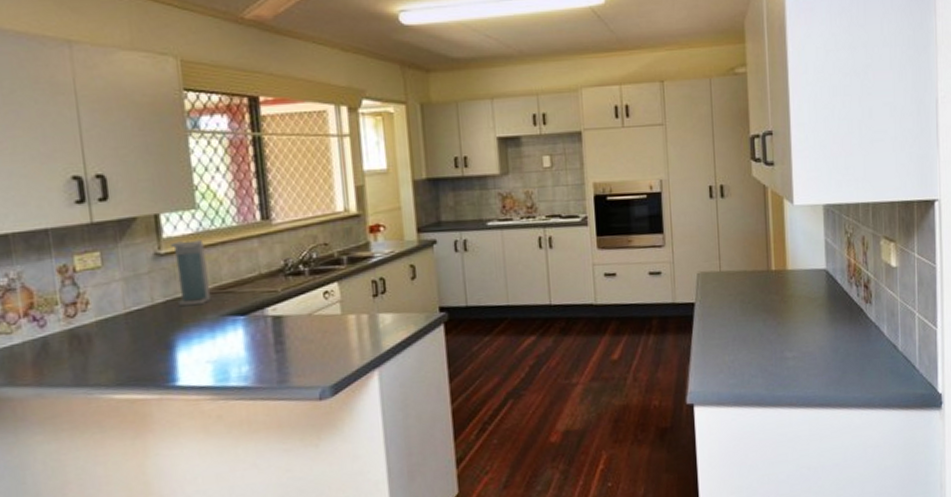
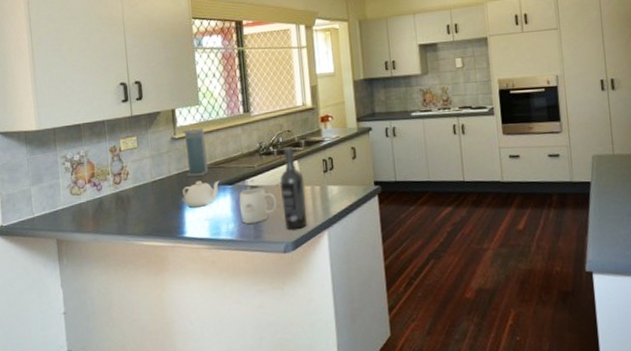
teapot: none [172,310,228,347] -> present [182,180,220,208]
mug: none [255,317,310,365] -> present [239,187,278,224]
wine bottle: none [312,264,352,372] -> present [279,147,308,231]

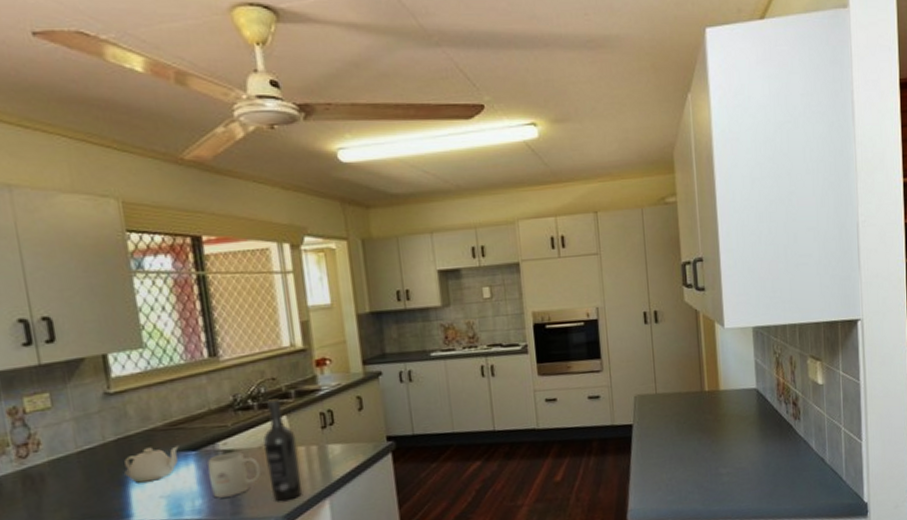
soap dispenser: present [182,128,209,178] -> none [120,378,163,444]

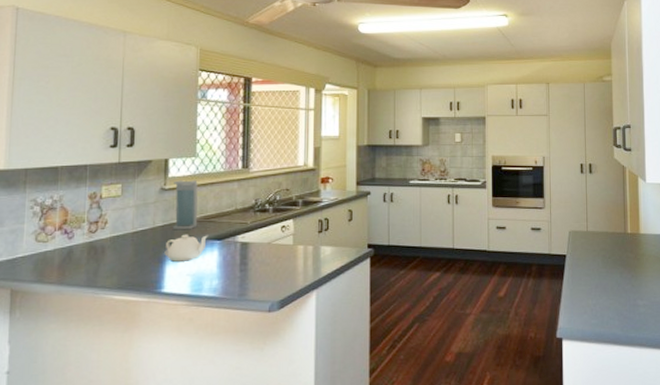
soap dispenser: none [120,378,163,444] -> present [172,180,198,230]
mug: present [207,451,262,498] -> none [226,244,267,282]
wine bottle: present [262,398,303,503] -> none [272,205,298,289]

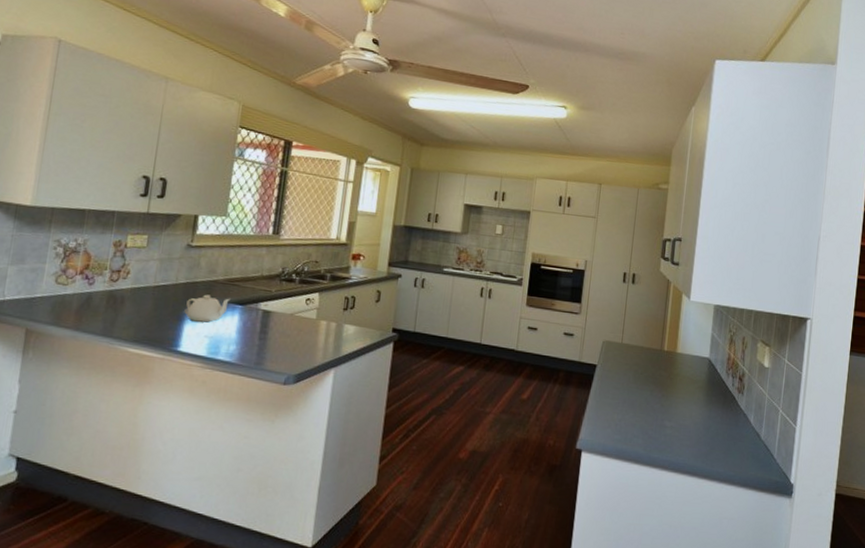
soap dispenser: present [172,180,198,230] -> none [194,238,226,290]

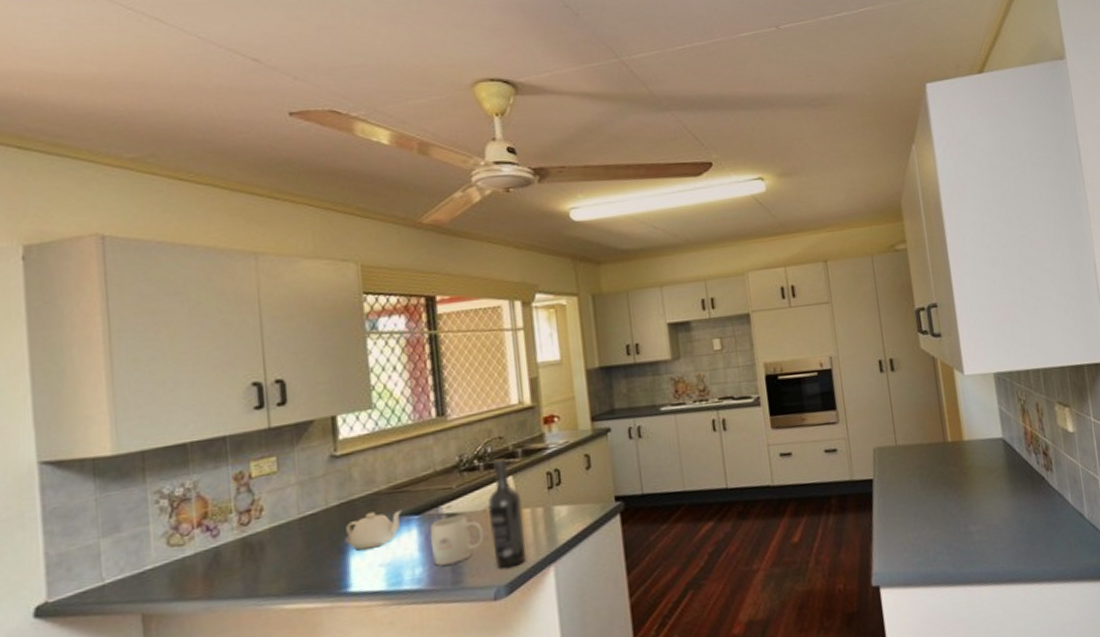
mug: none [245,312,288,350] -> present [429,515,485,566]
wine bottle: none [291,277,322,363] -> present [487,458,527,570]

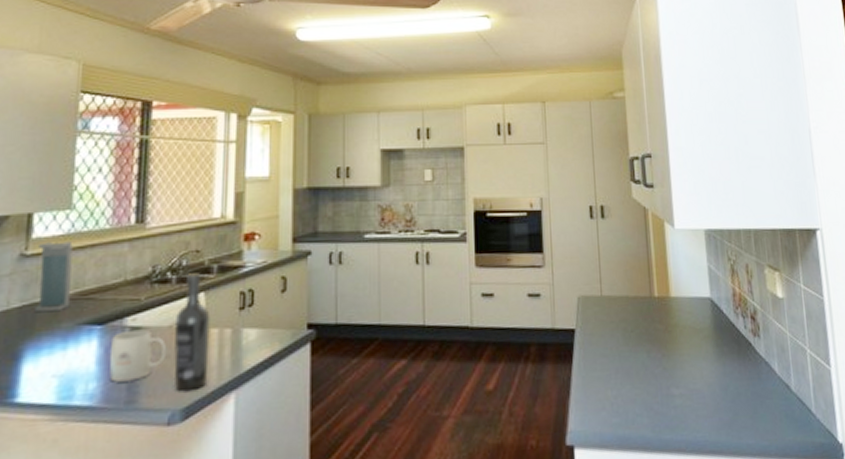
teapot: present [345,509,402,551] -> none [21,317,85,358]
soap dispenser: none [347,439,386,509] -> present [34,241,73,313]

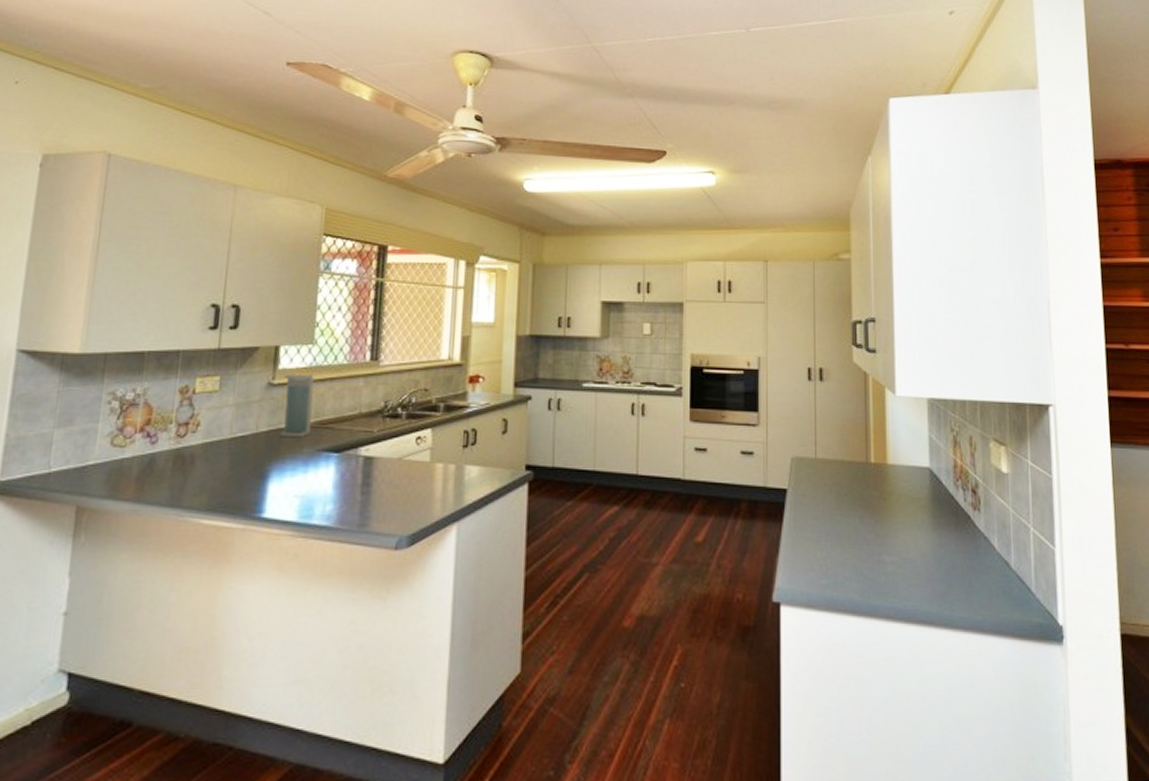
mug: present [109,329,167,383] -> none [344,459,397,508]
wine bottle: present [173,273,211,392] -> none [401,410,436,520]

